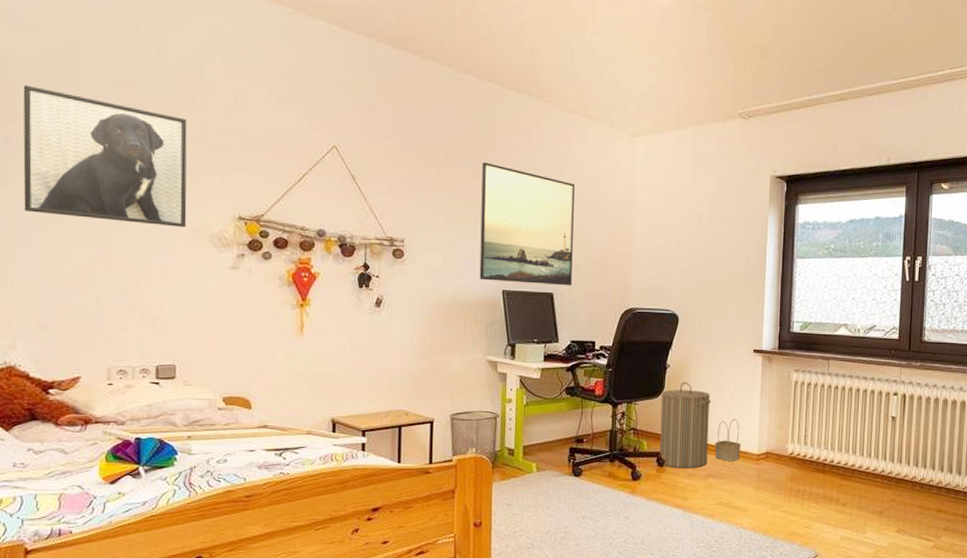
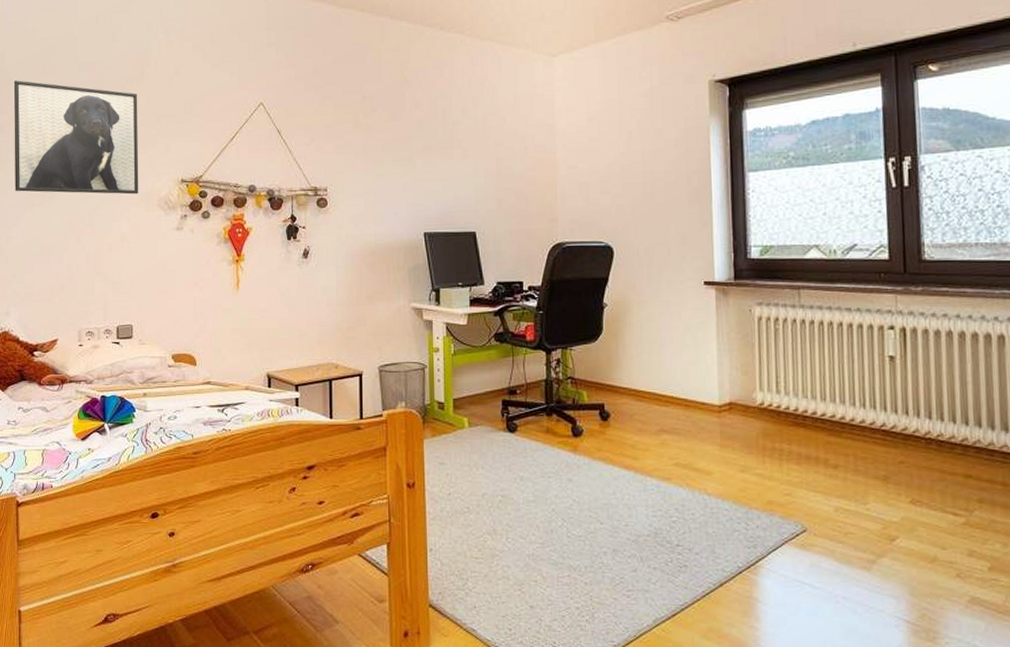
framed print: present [479,162,575,286] -> none [398,102,494,224]
laundry hamper: present [659,382,711,469] -> none [599,322,659,423]
basket: present [715,418,741,462] -> none [666,363,698,415]

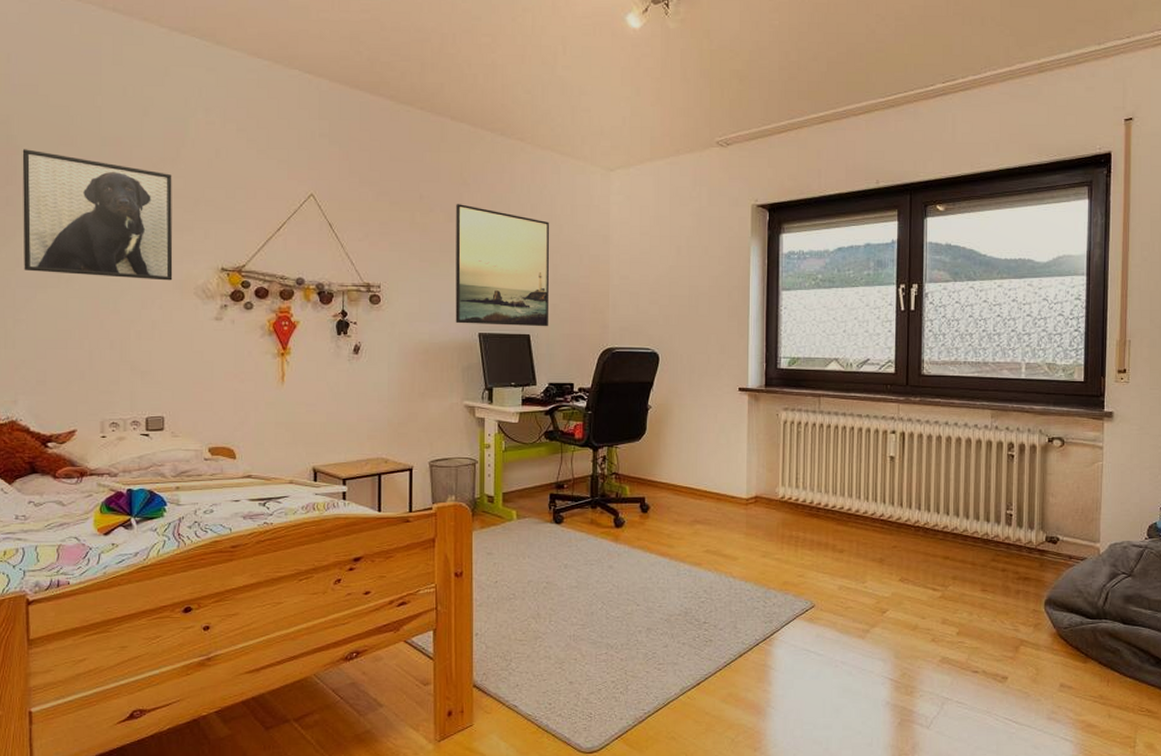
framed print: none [398,102,494,224] -> present [455,204,549,327]

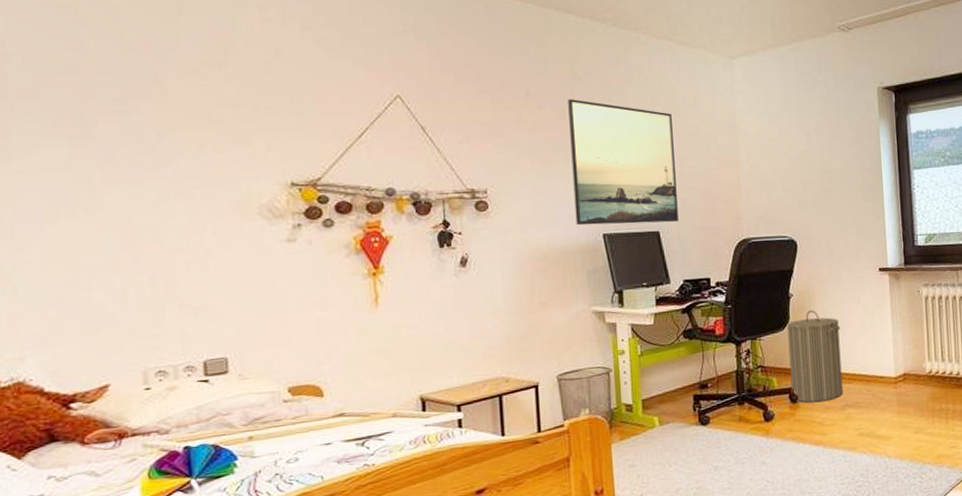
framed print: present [22,149,173,281] -> none [13,57,229,202]
laundry hamper: none [643,423,695,515] -> present [787,310,843,403]

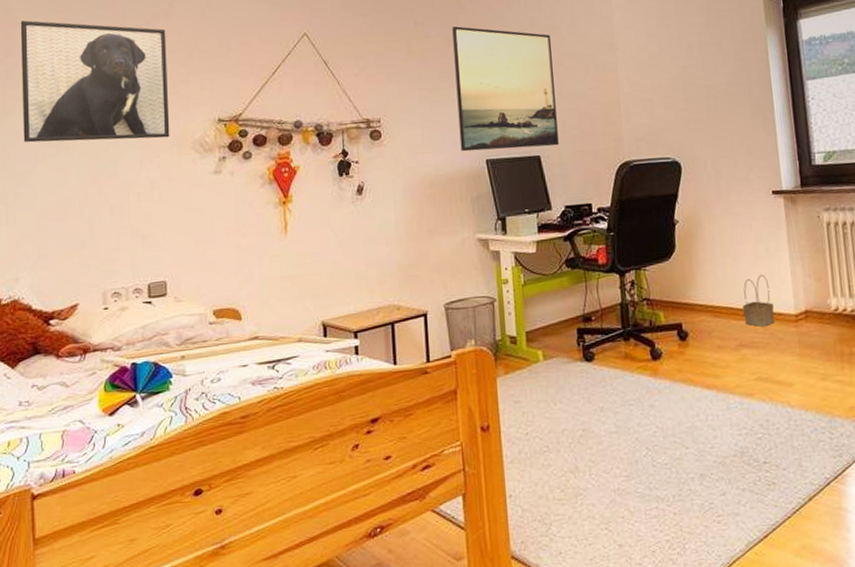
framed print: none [13,57,229,202] -> present [20,20,170,143]
laundry hamper: present [787,310,843,403] -> none [673,237,737,342]
basket: none [849,342,877,389] -> present [743,274,775,328]

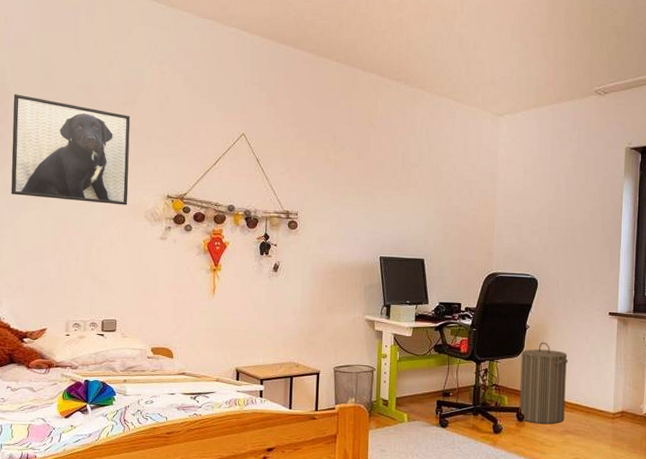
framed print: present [452,26,559,152] -> none [360,144,444,253]
laundry hamper: none [673,237,737,342] -> present [519,342,568,425]
basket: present [743,274,775,328] -> none [572,377,597,420]

